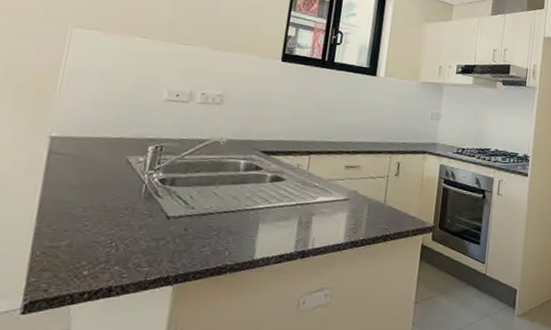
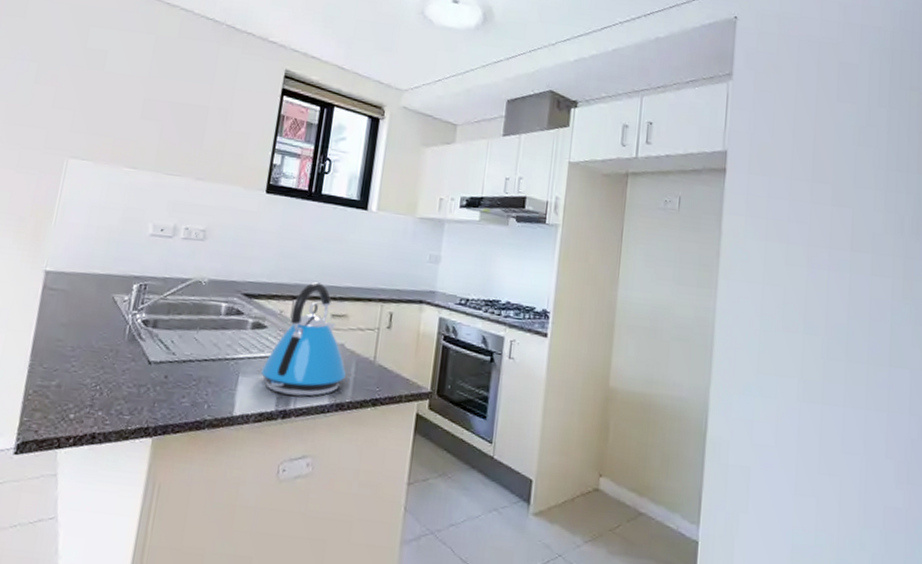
kettle: none [280,139,360,238] -> present [260,282,347,397]

